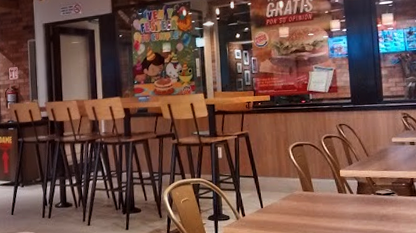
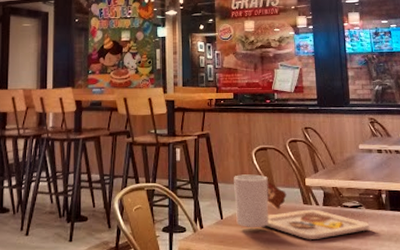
food tray: none [272,168,402,224] -> present [234,174,370,239]

